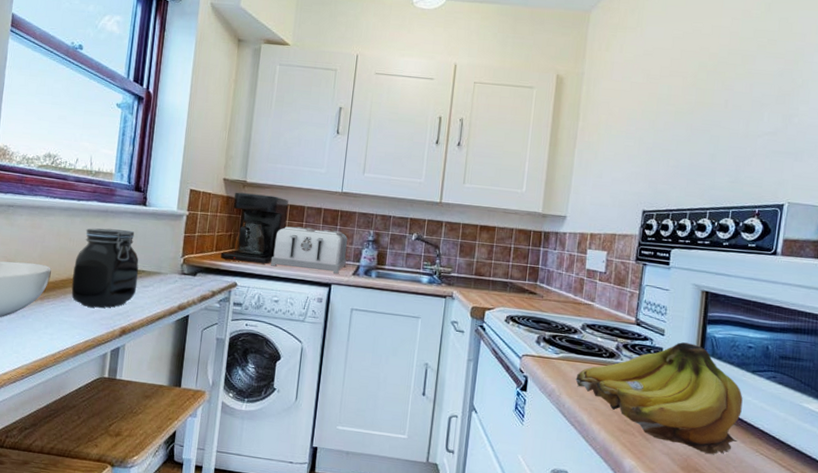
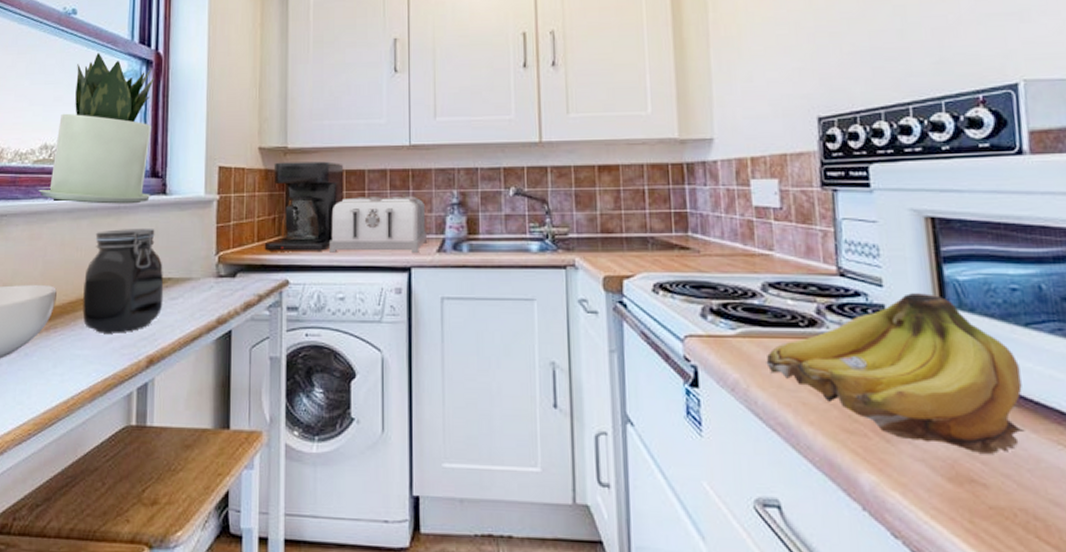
planter: none [41,84,144,210] -> present [38,53,154,204]

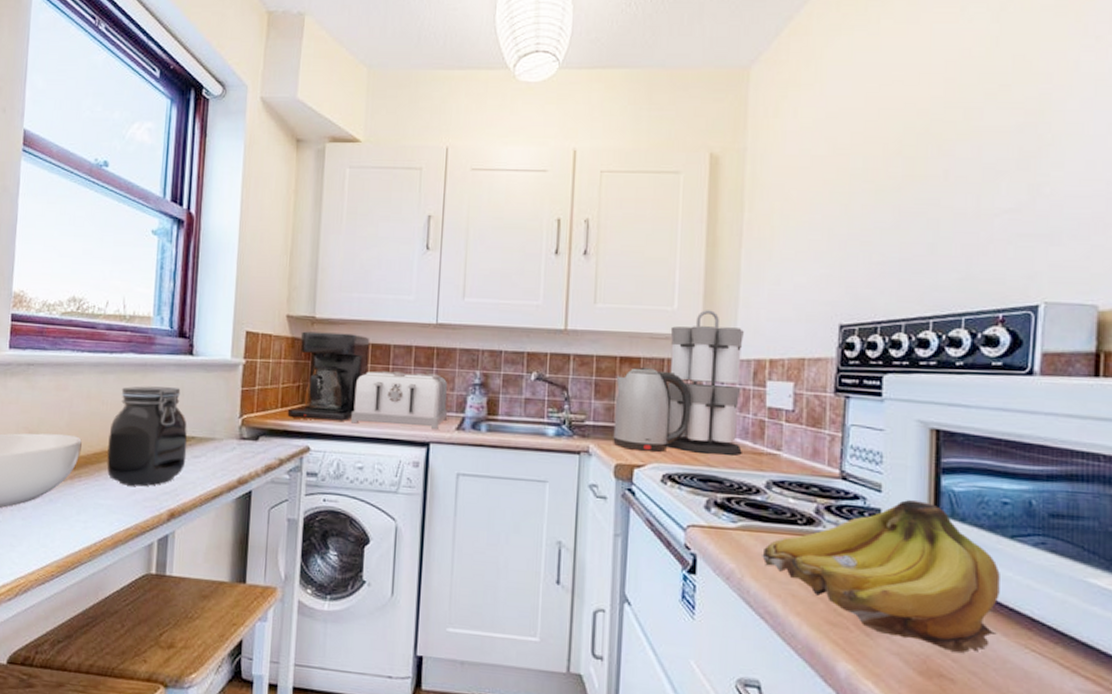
planter: present [38,53,154,204] -> none [65,208,185,363]
kettle: none [596,174,677,262] -> present [613,366,692,453]
spice rack: none [646,112,733,260] -> present [667,310,744,456]

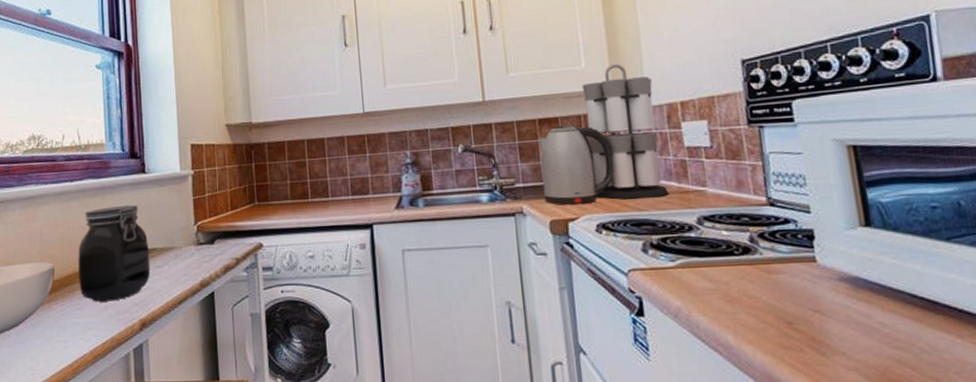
coffee maker: present [287,331,370,423] -> none [237,133,307,219]
toaster: present [350,371,448,430] -> none [296,159,386,216]
fruit: present [762,500,1000,653] -> none [705,216,951,360]

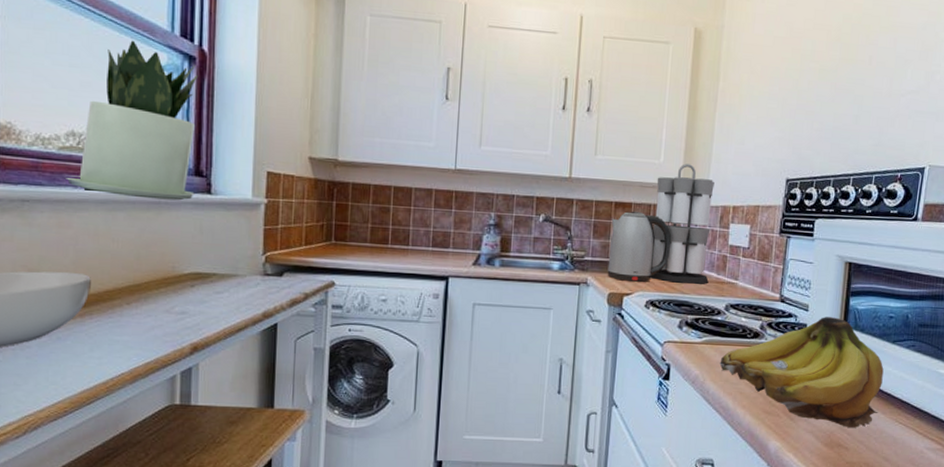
planter: none [30,48,132,186] -> present [66,40,198,201]
jar: present [78,204,151,302] -> none [121,224,209,322]
fruit: none [705,216,951,360] -> present [719,317,884,428]

